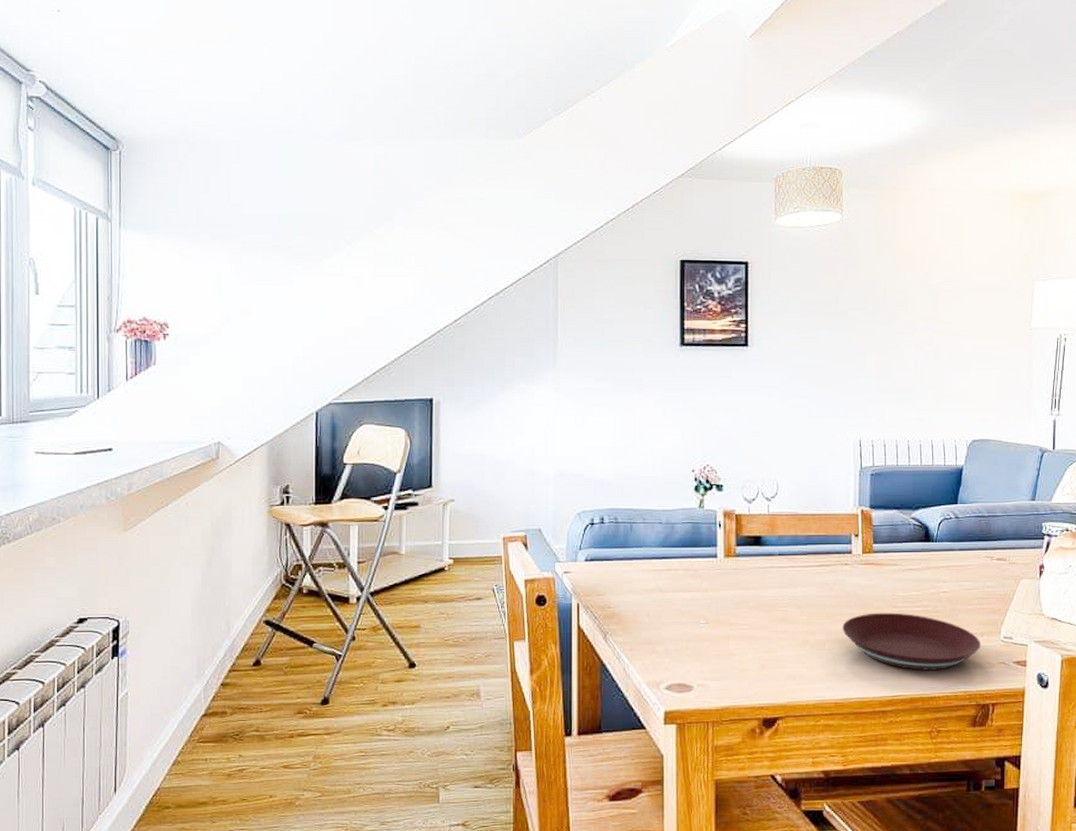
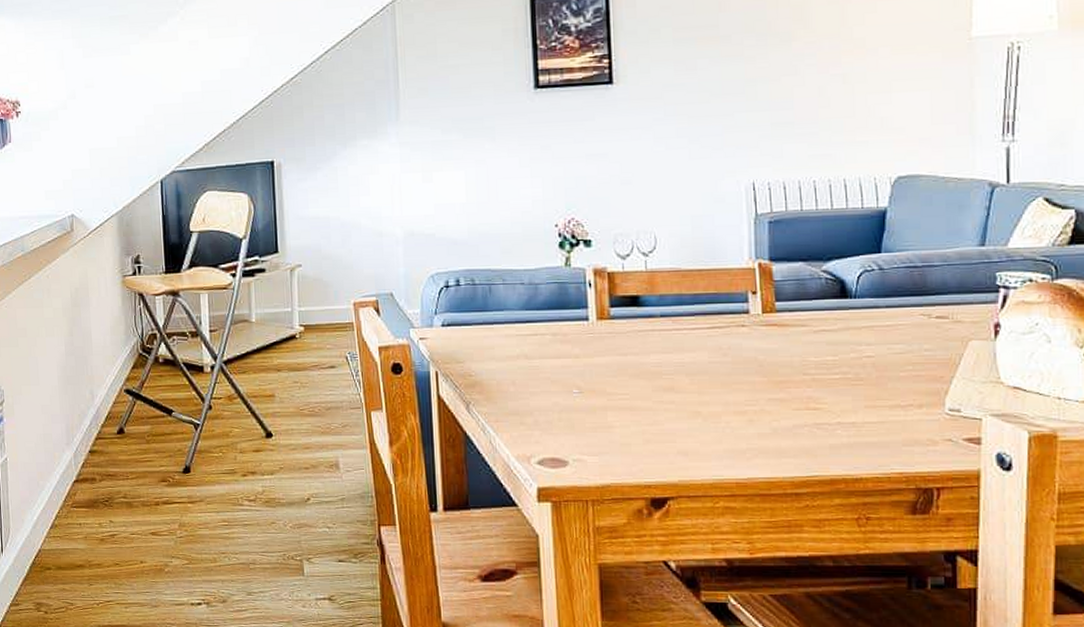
plate: present [842,612,981,671] -> none [741,380,920,448]

